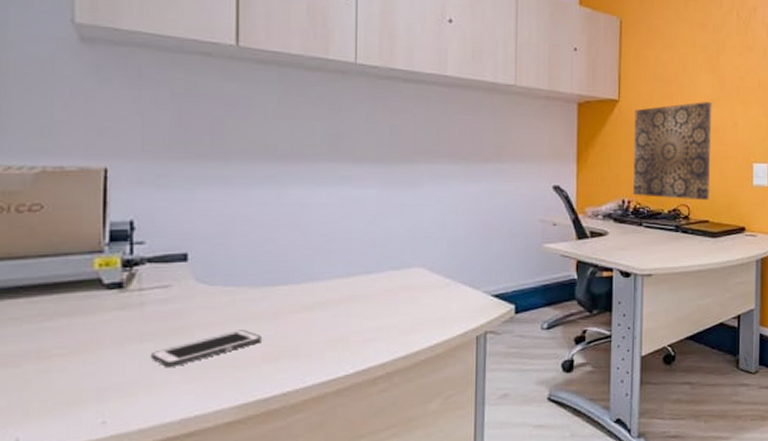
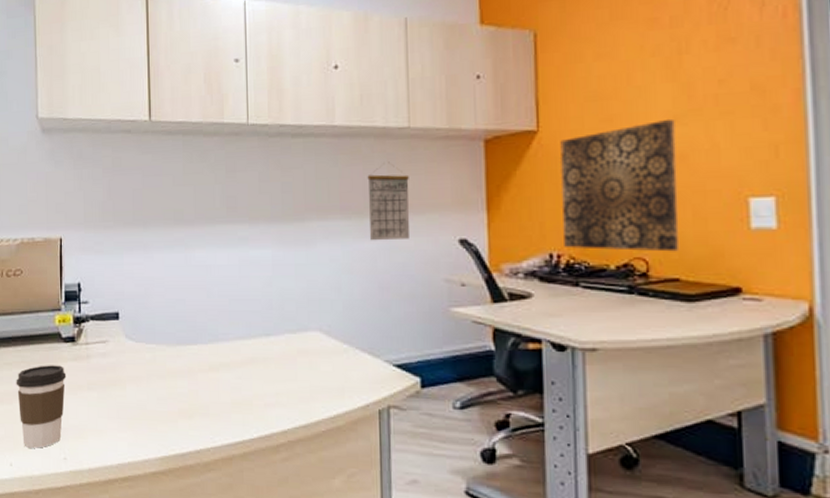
coffee cup: none [28,316,109,417] -> present [16,365,67,448]
cell phone: present [150,329,261,367] -> none [95,385,178,415]
calendar: none [475,114,513,185] -> present [367,162,410,241]

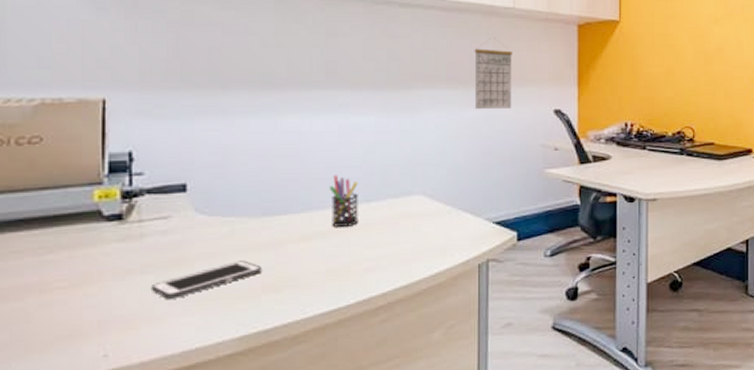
coffee cup: present [16,365,67,448] -> none [29,248,110,350]
cell phone: none [95,385,178,415] -> present [150,260,261,299]
pen holder: none [232,307,259,360] -> present [329,174,358,227]
wall art: present [560,118,680,252] -> none [635,20,716,122]

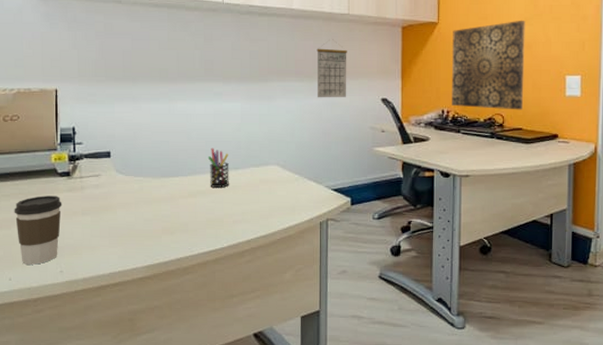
coffee cup: none [29,248,110,350] -> present [14,196,62,265]
cell phone: present [150,260,261,299] -> none [88,209,161,234]
wall art: none [635,20,716,122] -> present [451,20,525,110]

